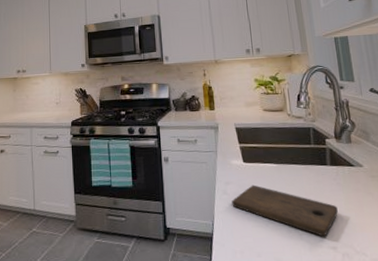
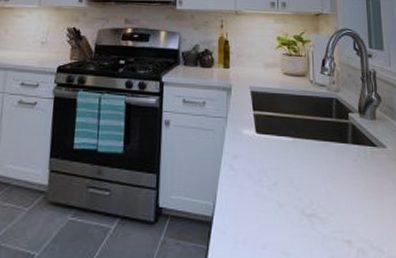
cutting board: present [232,185,338,237] -> none [238,160,356,228]

